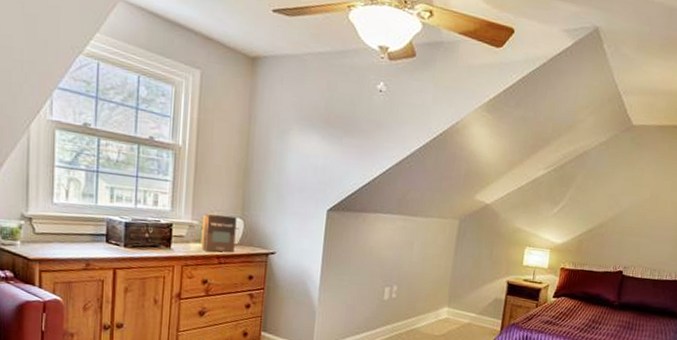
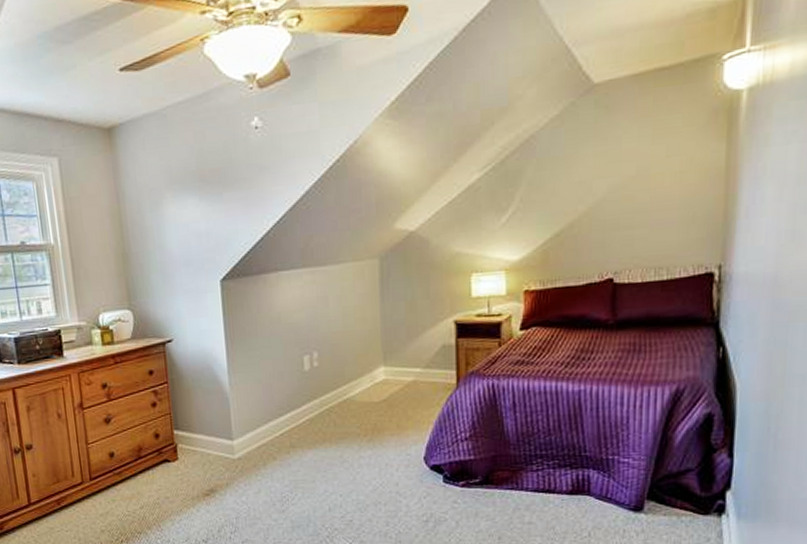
books: present [201,213,237,254] -> none [90,308,129,354]

